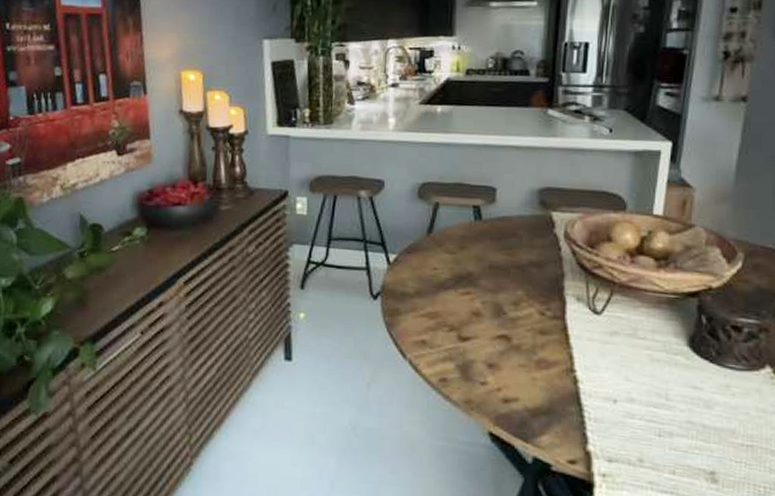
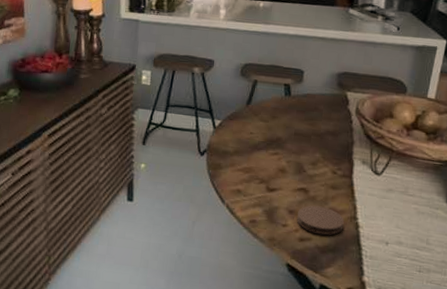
coaster: none [498,356,558,393] -> present [296,205,344,235]

